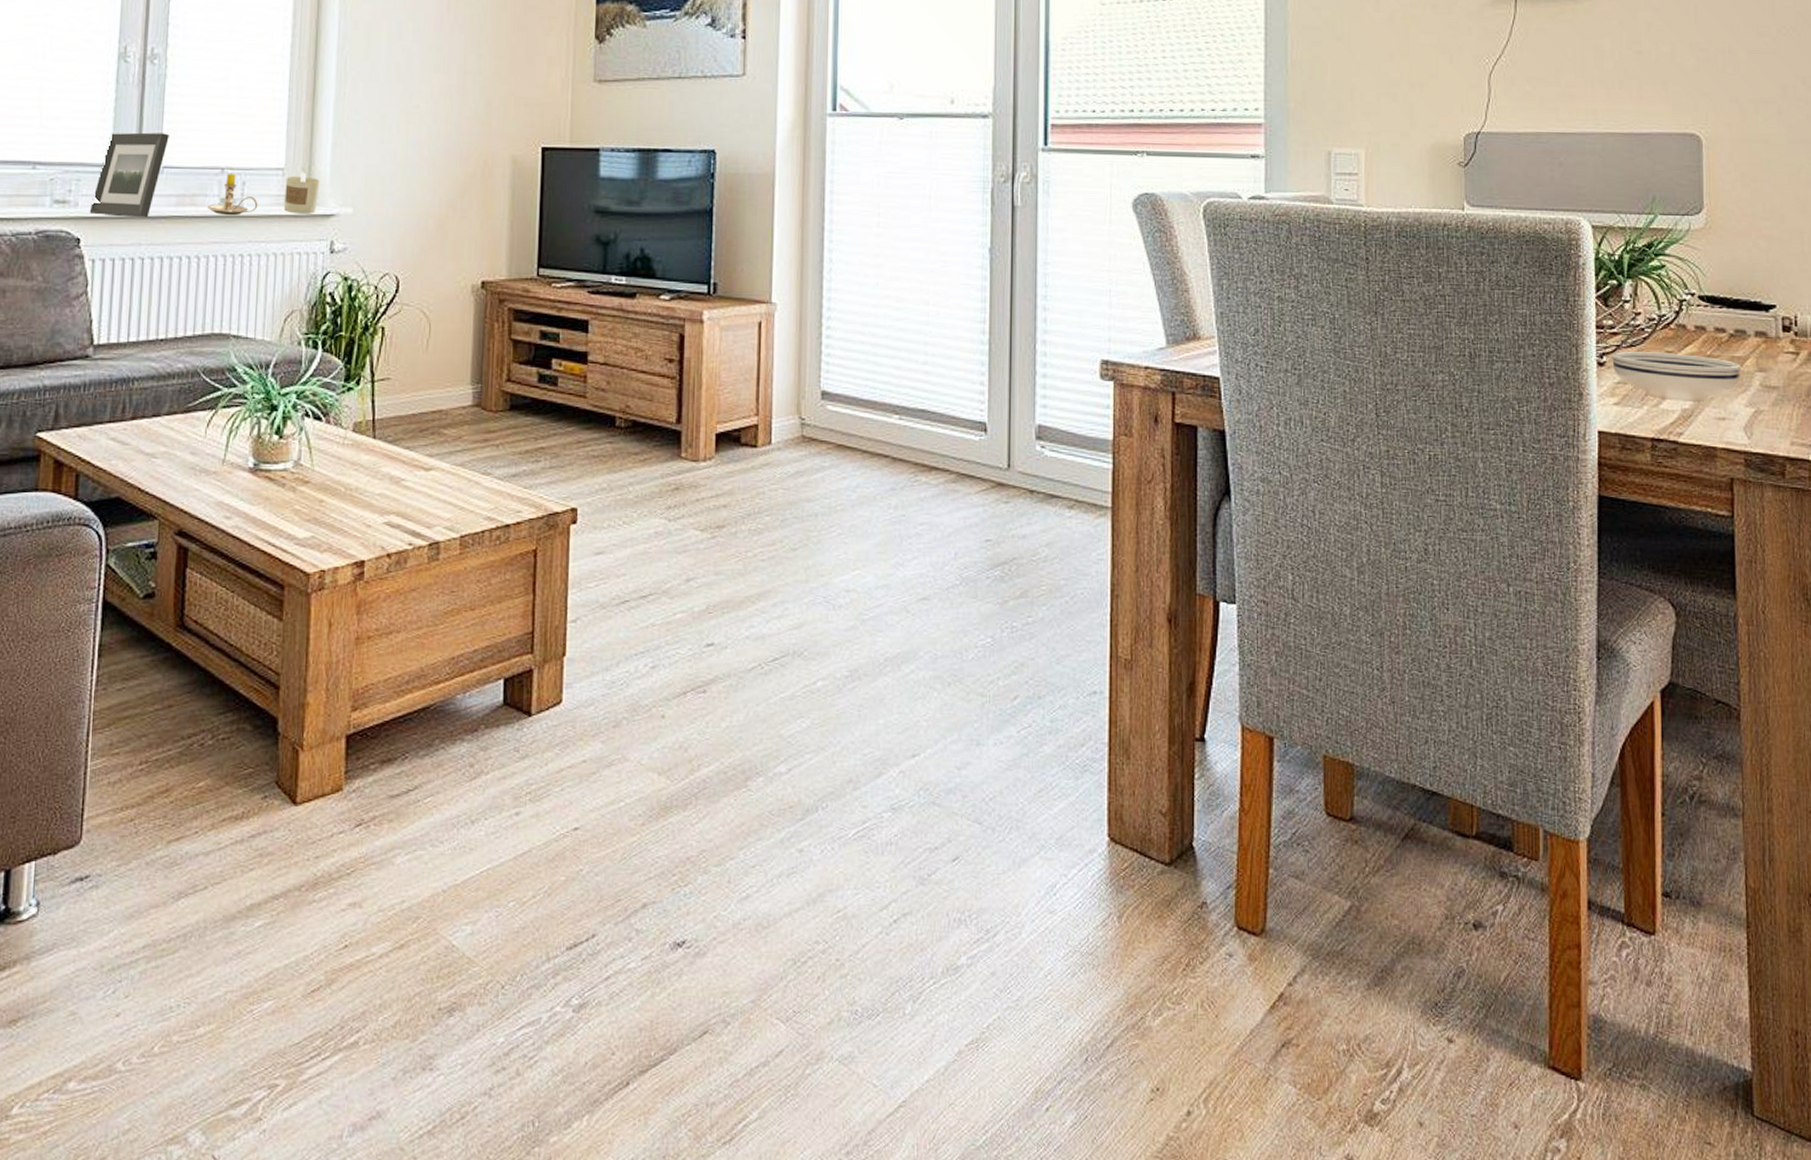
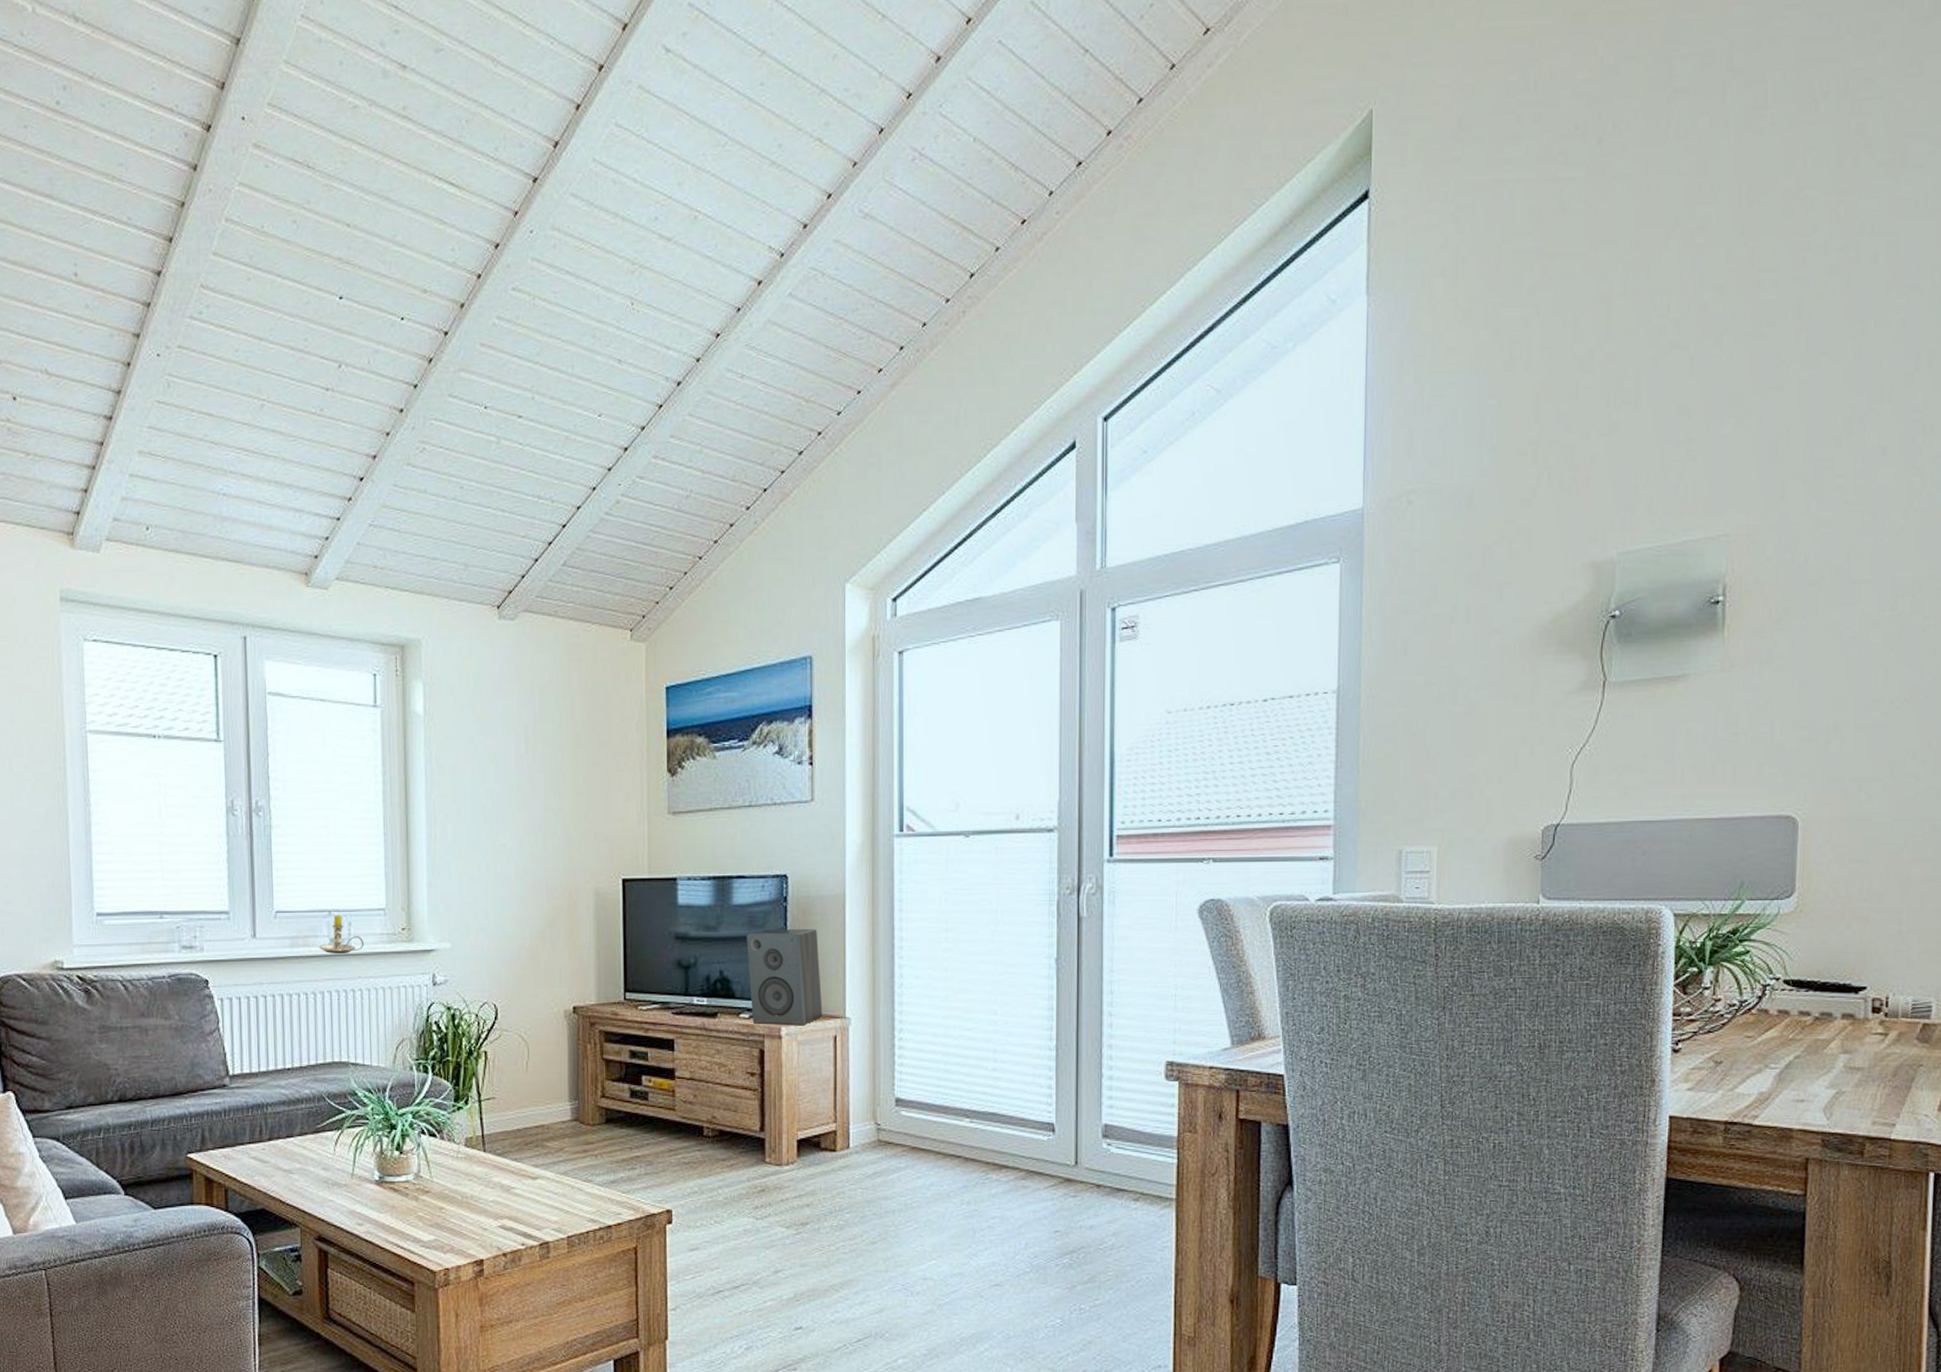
picture frame: present [89,132,169,218] -> none [214,880,279,959]
candle: present [283,172,320,214] -> none [387,911,419,950]
speaker: none [670,206,748,310] -> present [746,928,823,1026]
bowl: present [1612,351,1741,402] -> none [1688,1037,1825,1085]

